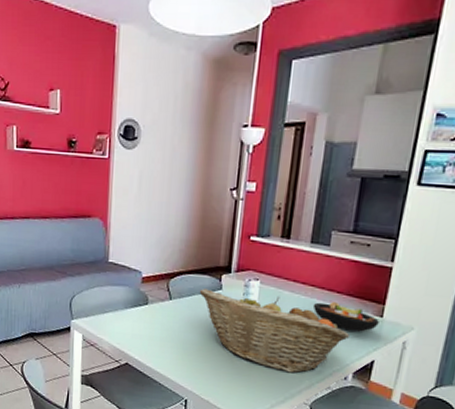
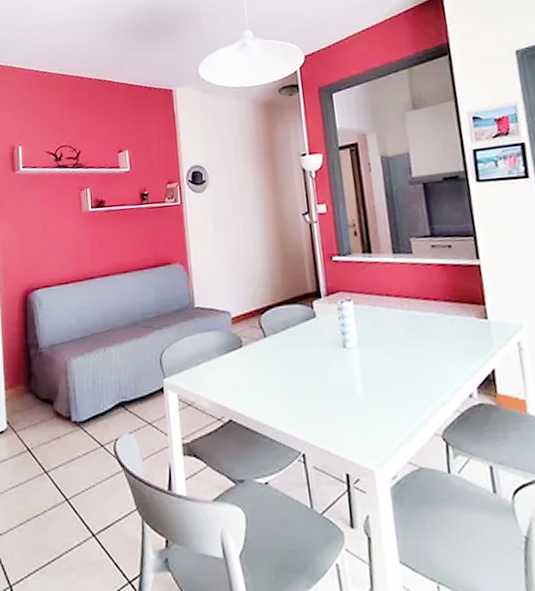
fruit basket: present [199,289,349,374] -> none [293,315,460,400]
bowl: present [312,302,379,332] -> none [412,311,486,340]

